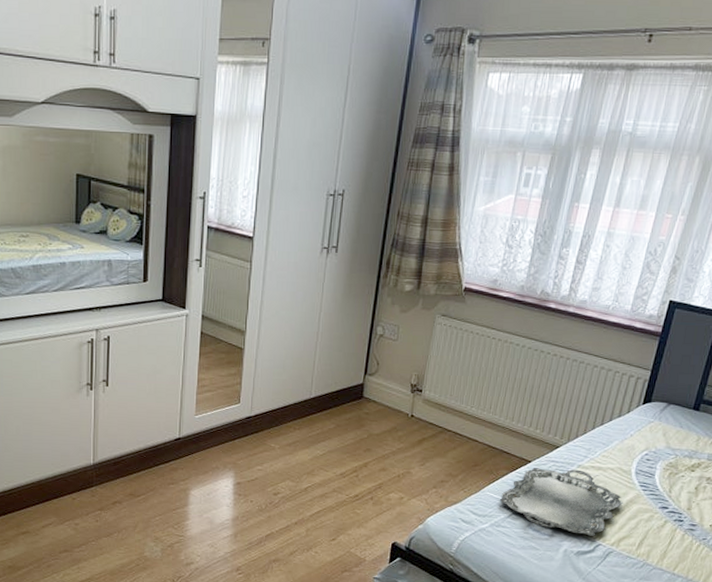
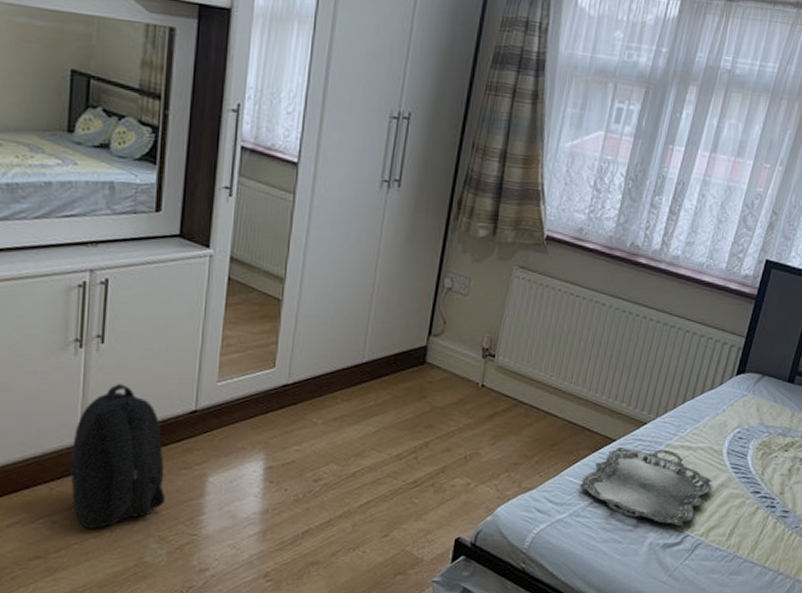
backpack: none [85,418,158,530] -> present [68,384,165,529]

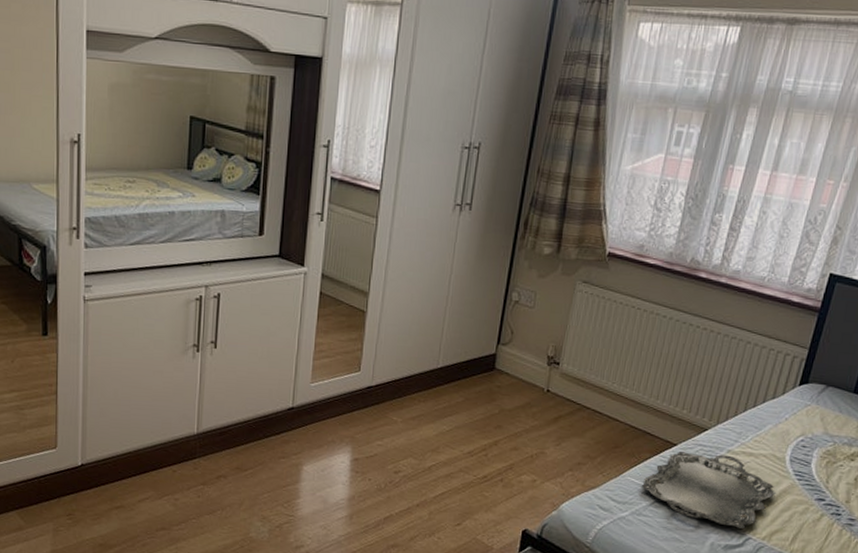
backpack: present [68,384,165,529] -> none [188,383,267,507]

